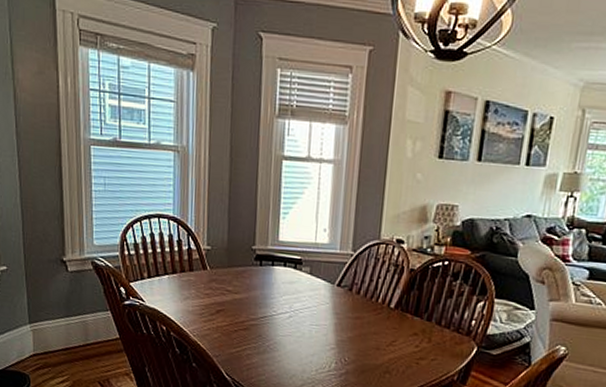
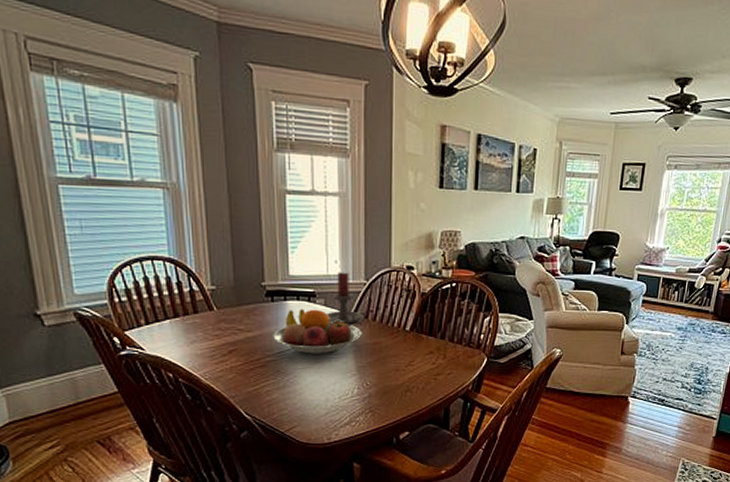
fruit bowl: none [258,275,345,324] -> present [273,308,362,354]
candle holder: none [311,240,348,296] -> present [327,272,364,324]

